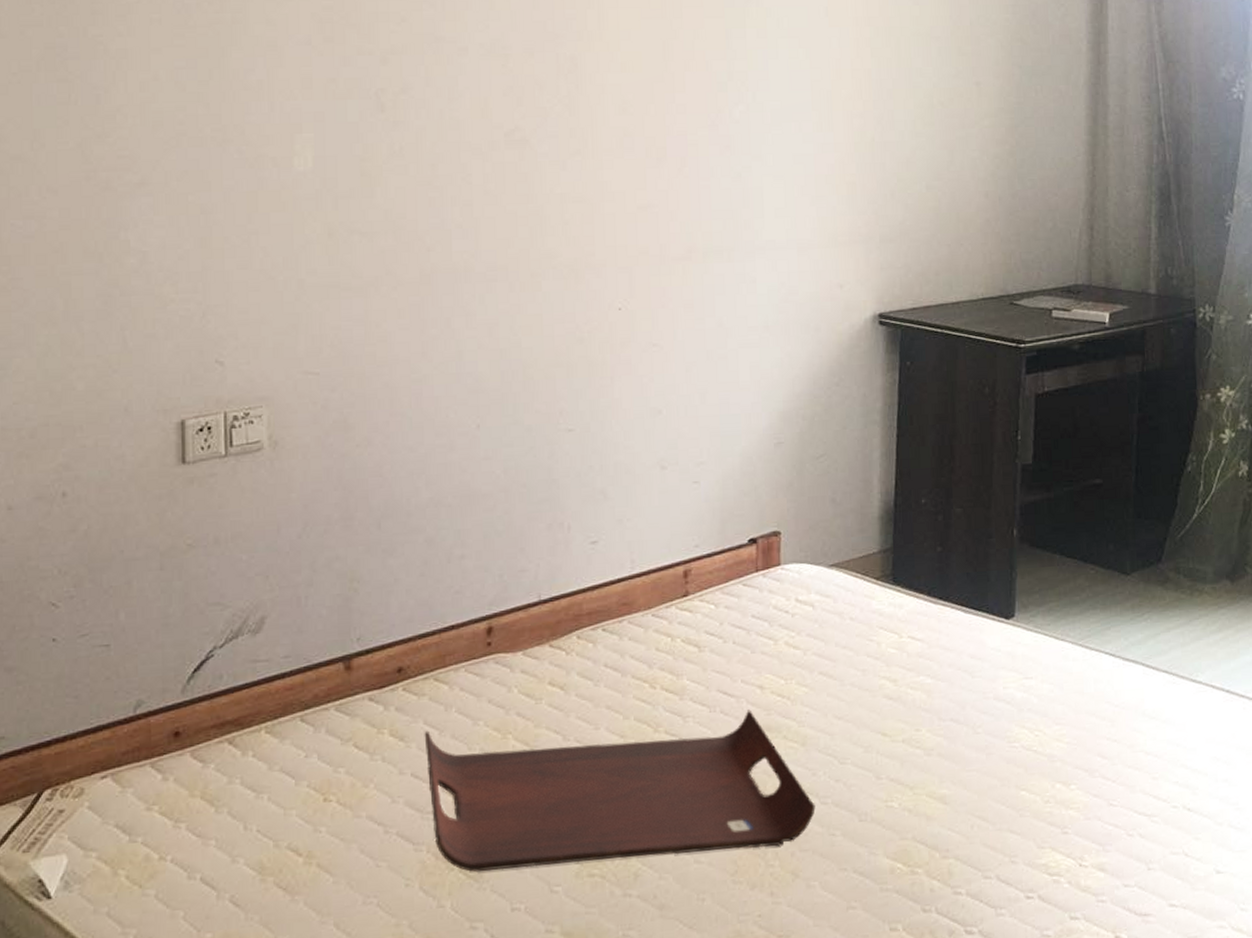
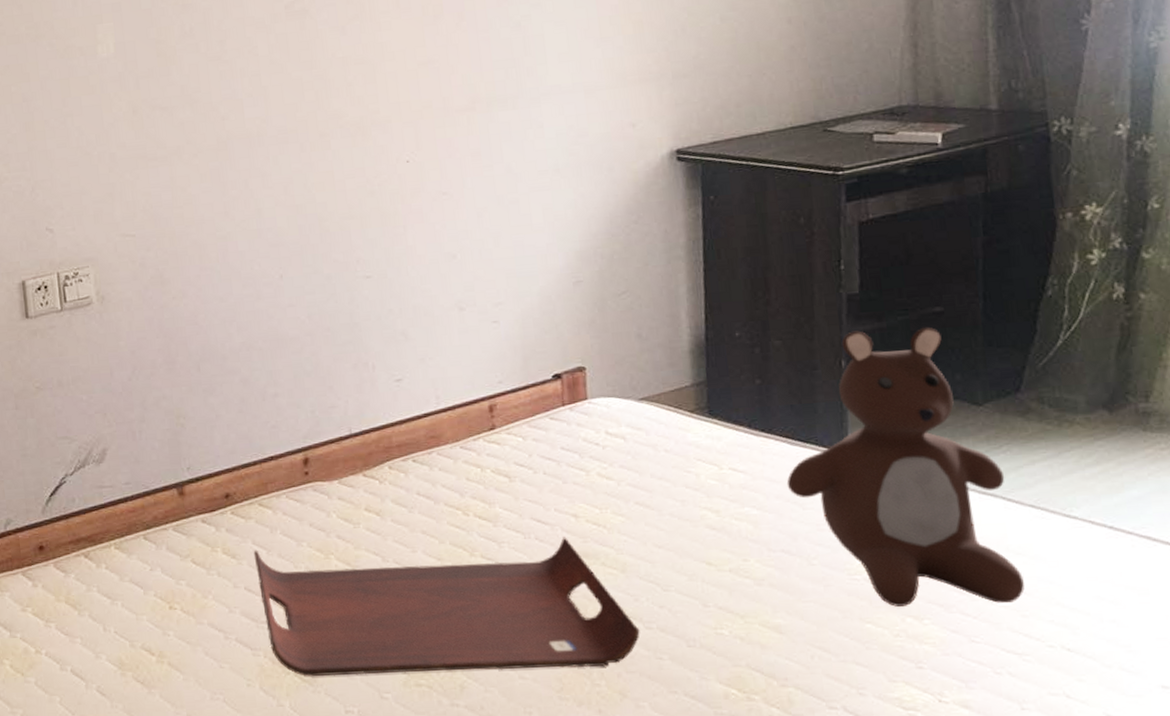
teddy bear: none [959,499,1156,773] -> present [786,327,1025,607]

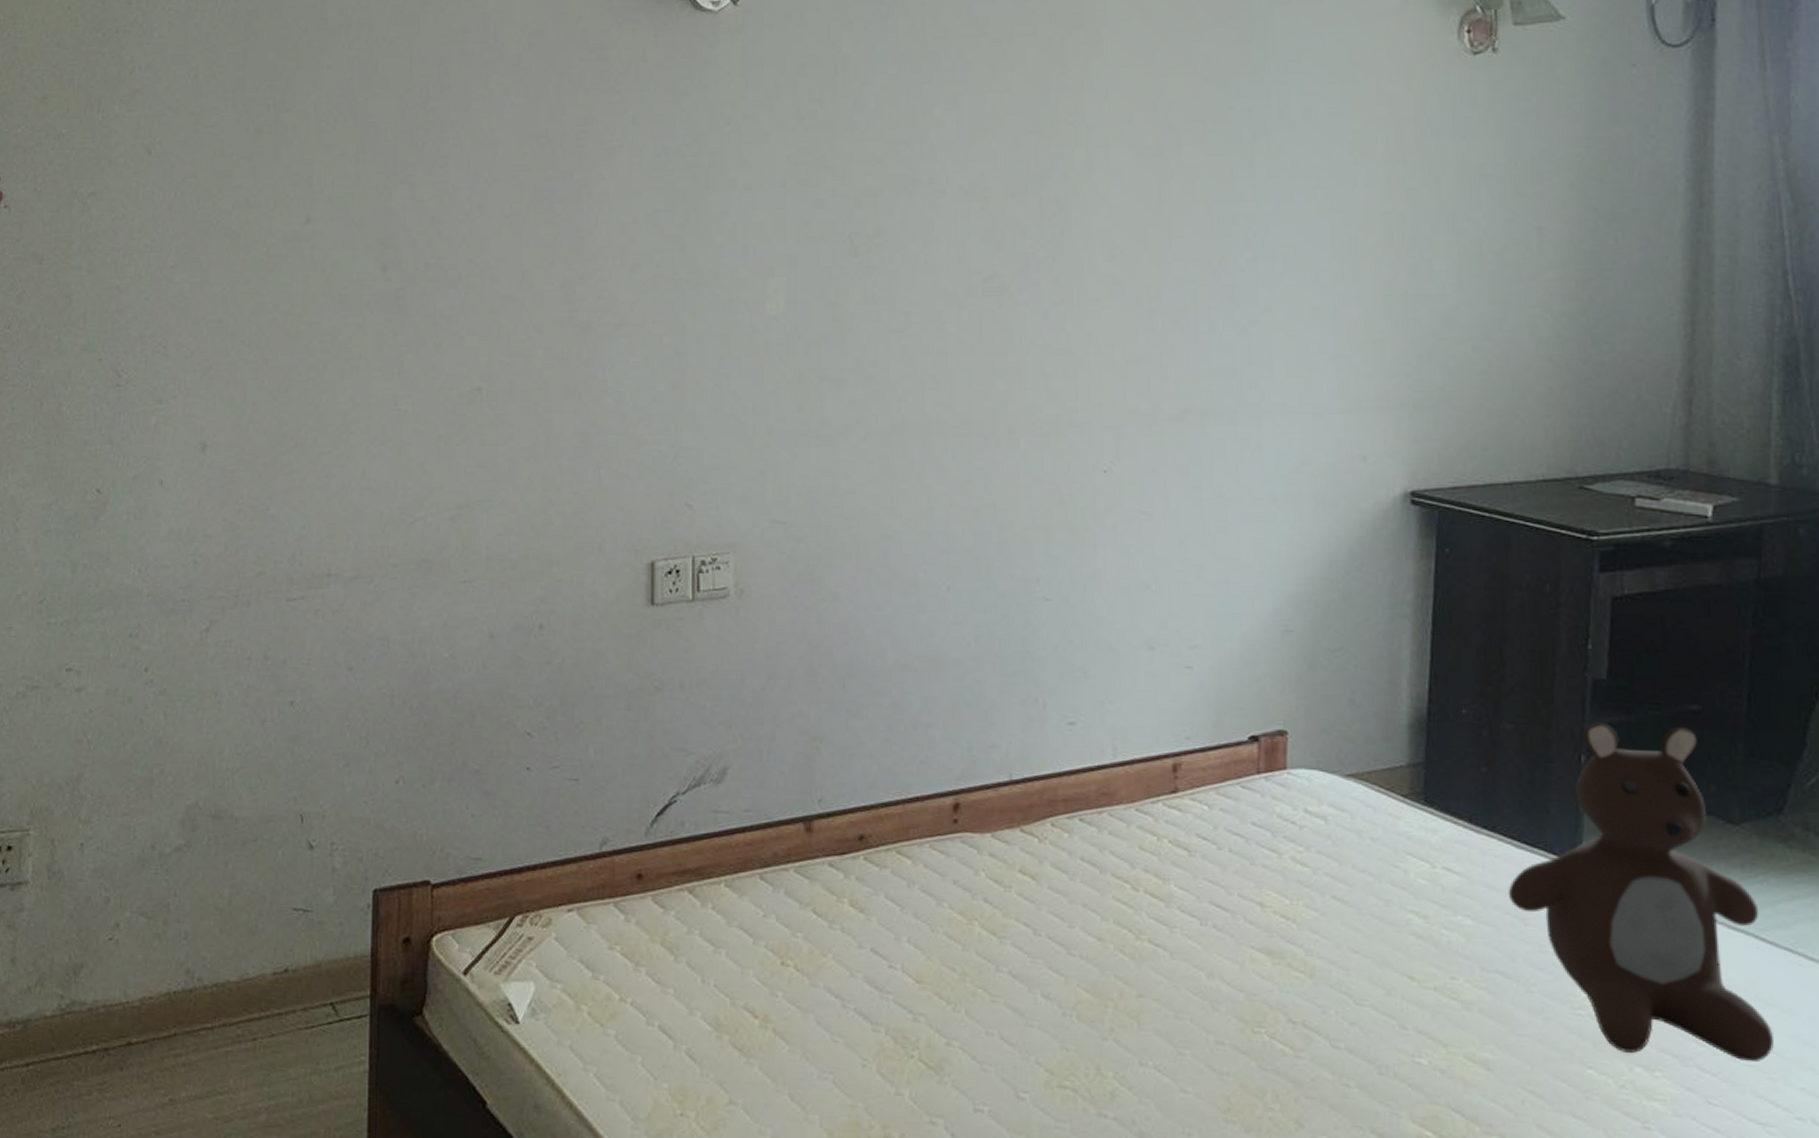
serving tray: present [253,537,640,676] -> none [885,905,1325,1087]

